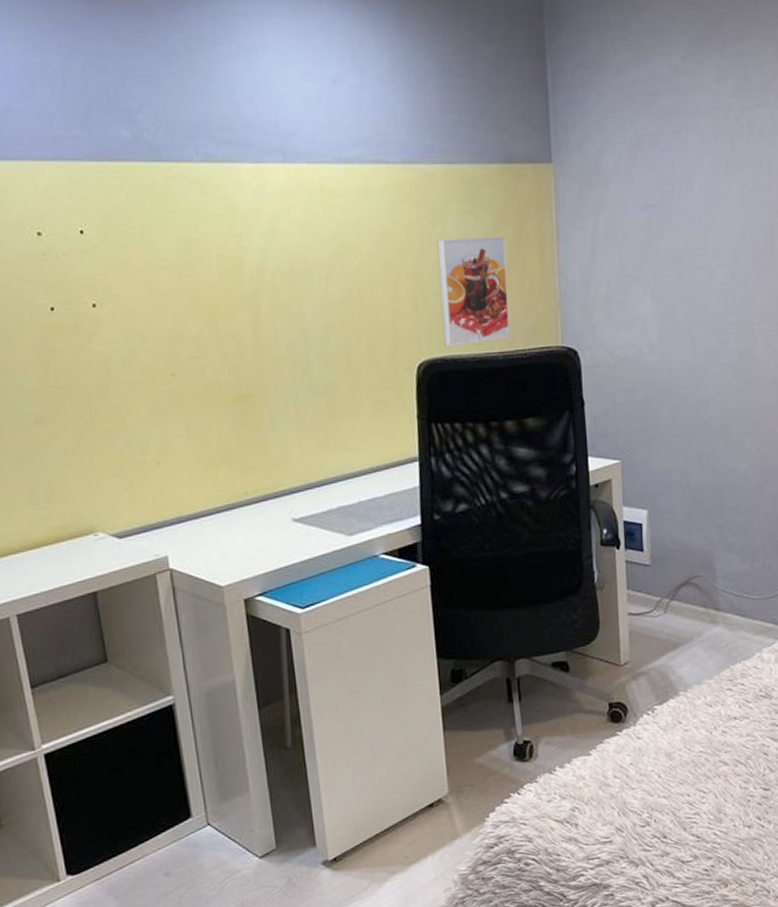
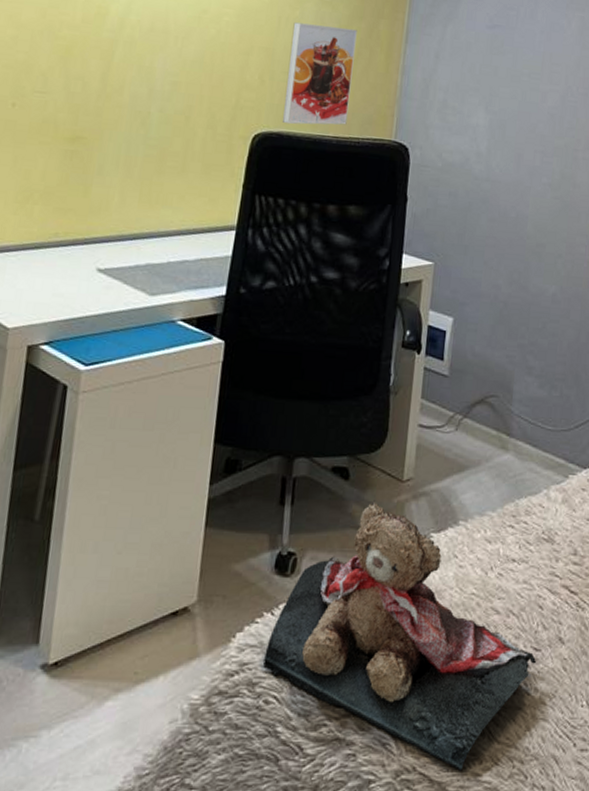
teddy bear: none [518,686,768,895] -> present [263,500,537,771]

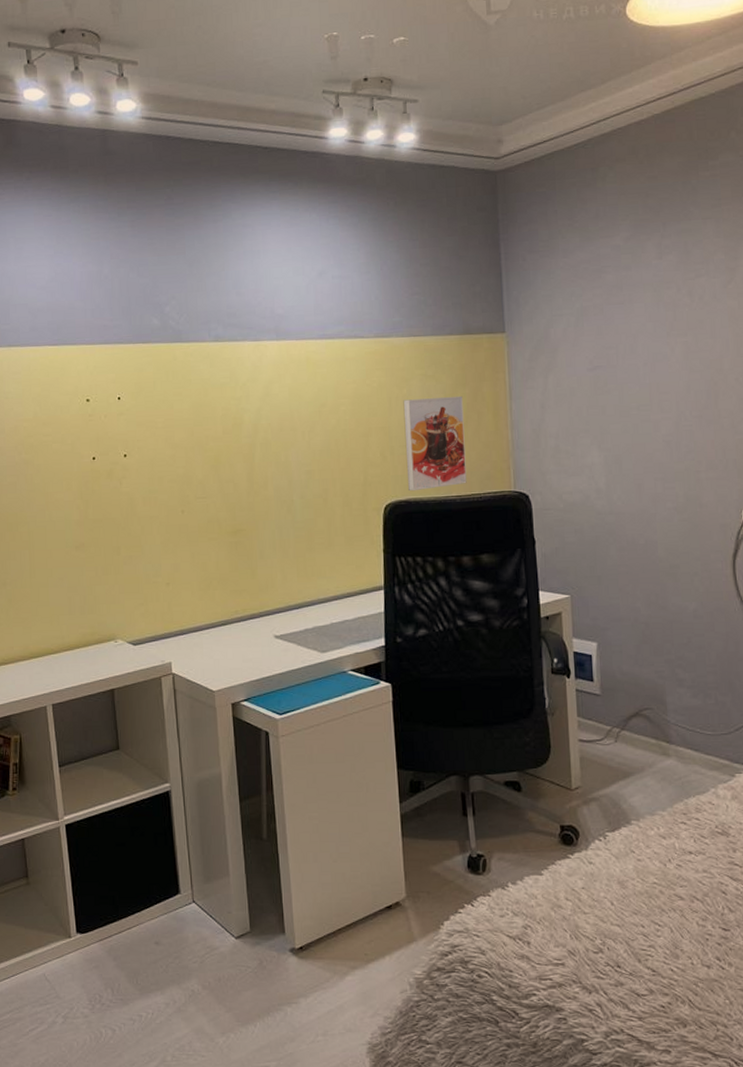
teddy bear: present [263,500,537,771] -> none [471,807,727,1033]

